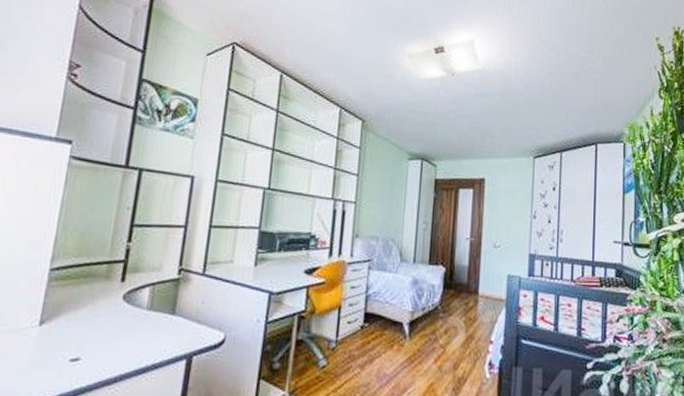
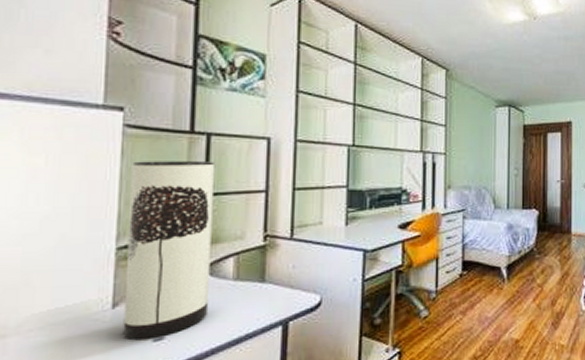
table lamp: none [45,190,143,359] -> present [123,161,214,341]

